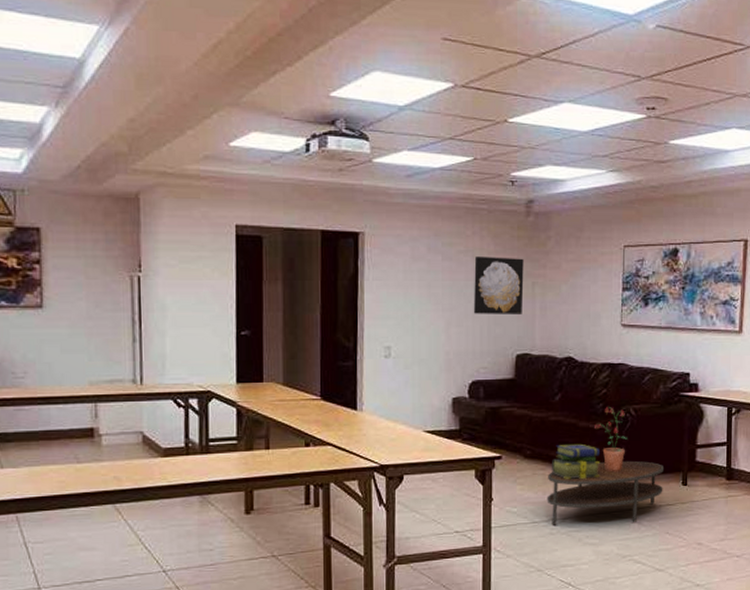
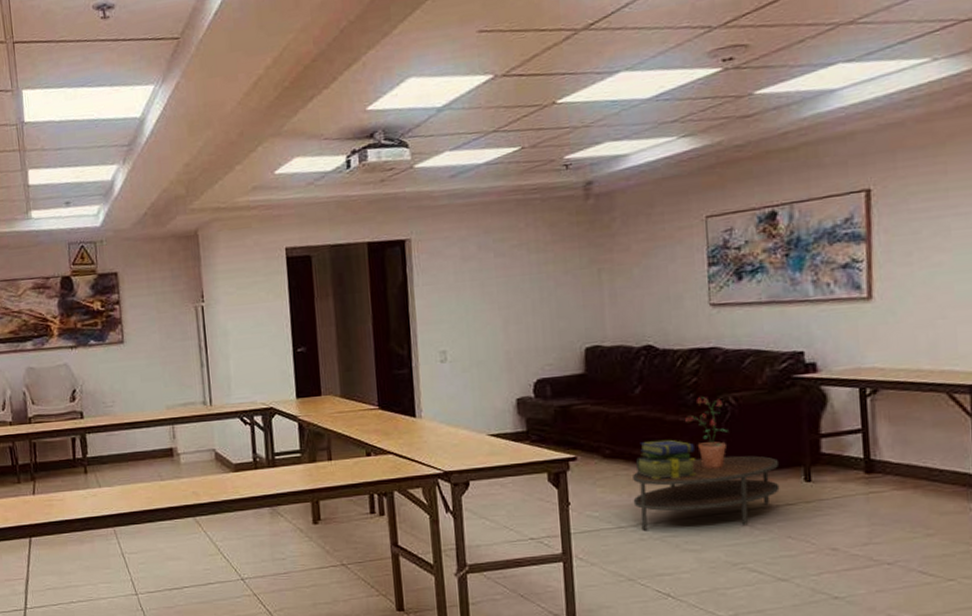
wall art: present [473,256,524,314] -> none [530,244,589,310]

